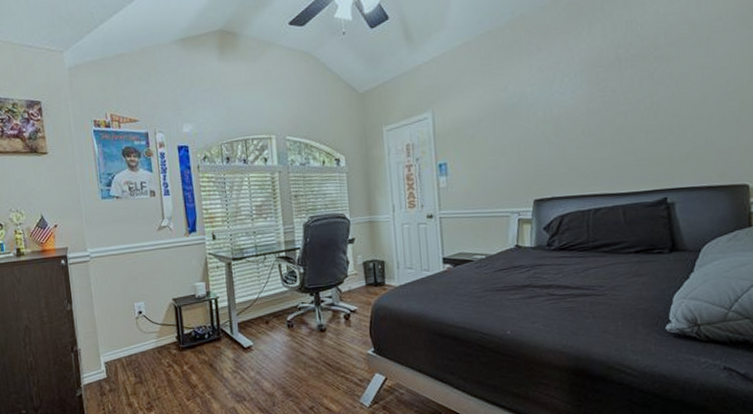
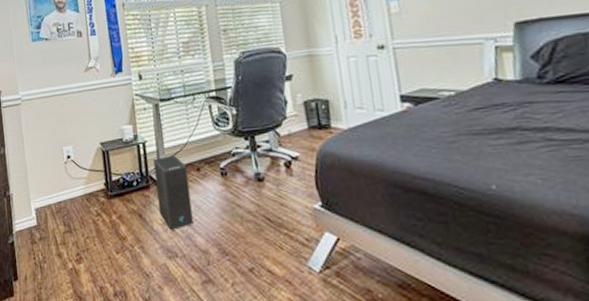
computer tower: none [225,310,261,377] -> present [153,156,194,230]

